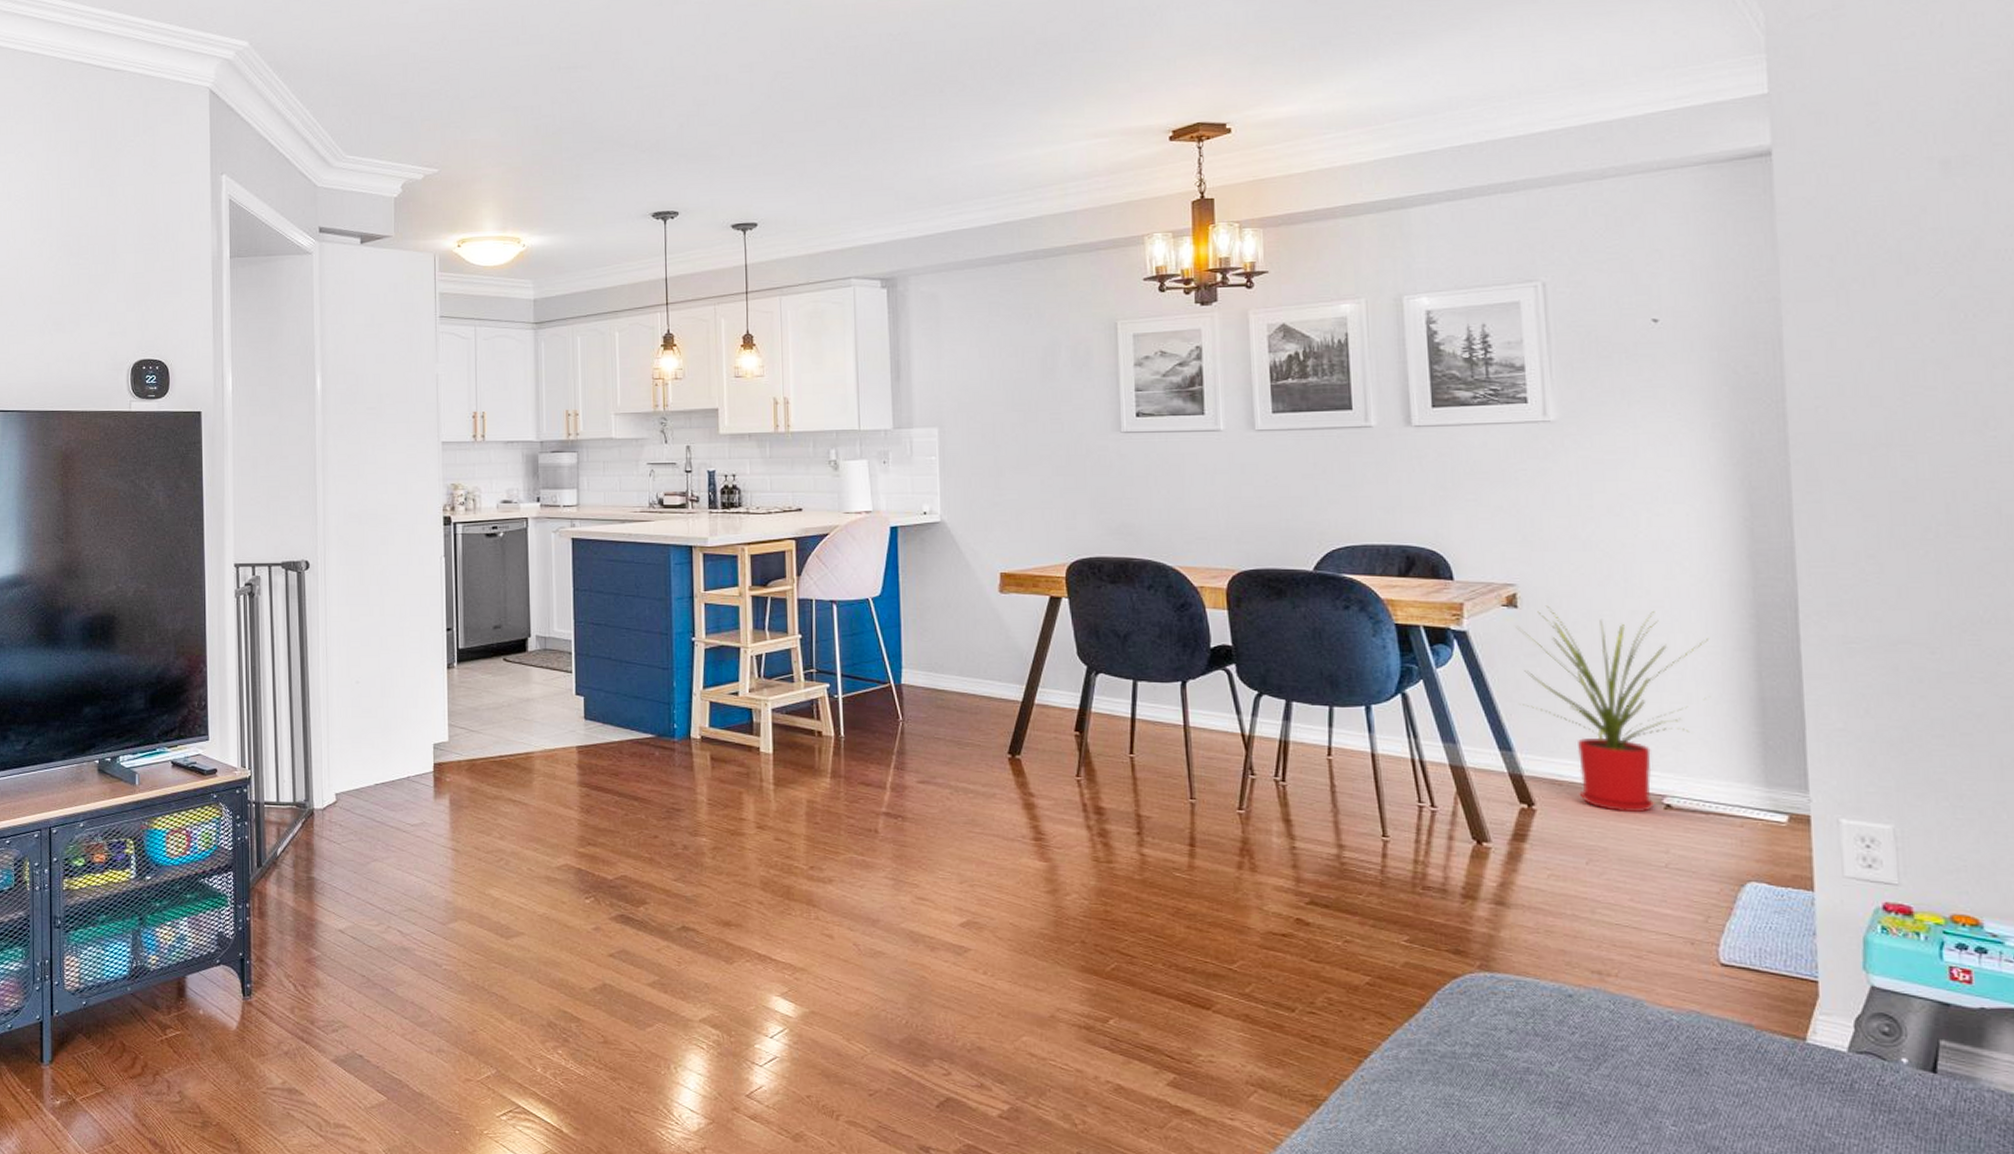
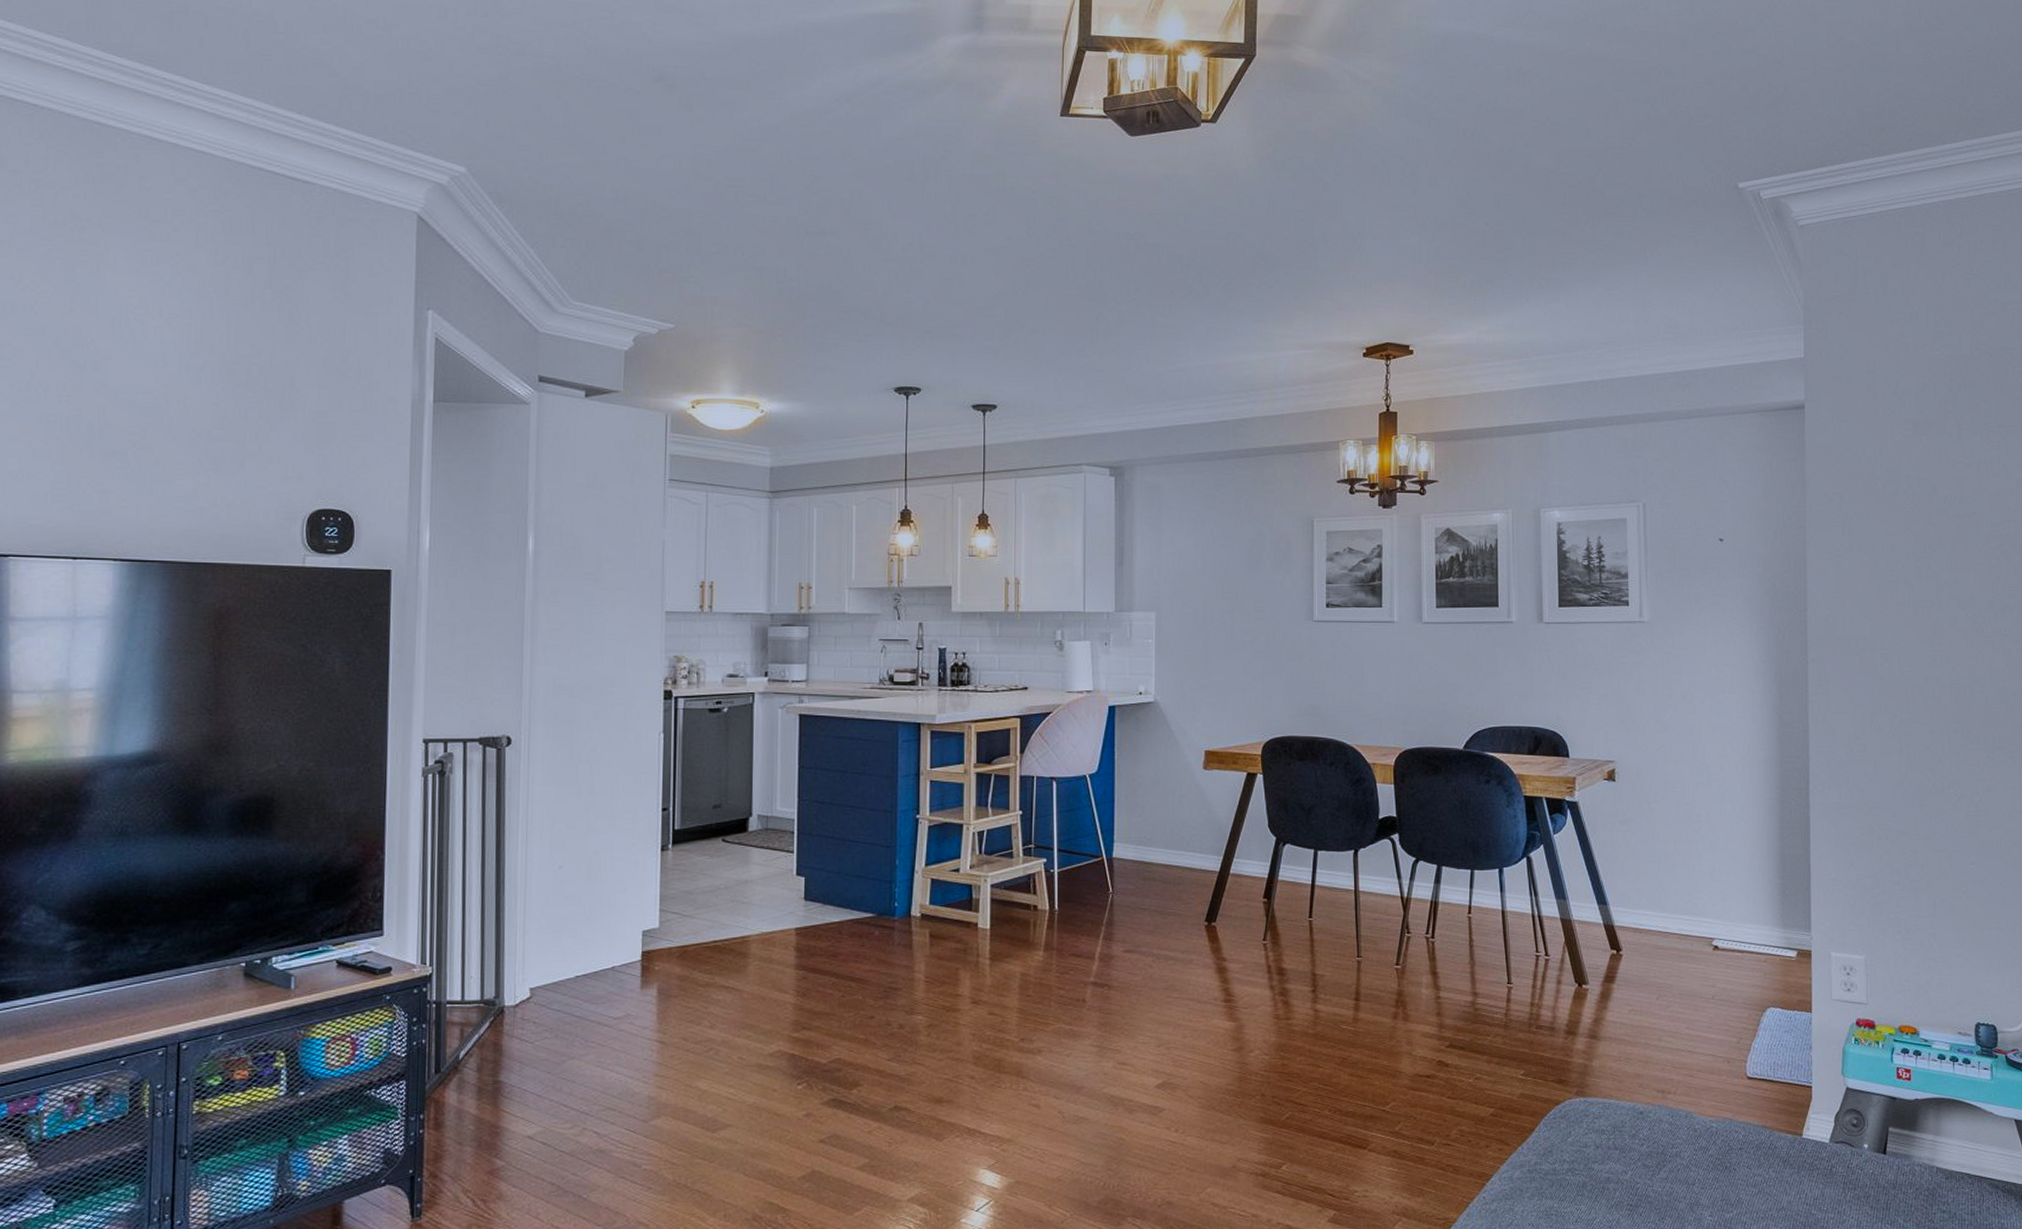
house plant: present [1516,605,1710,813] -> none [1613,779,1749,954]

